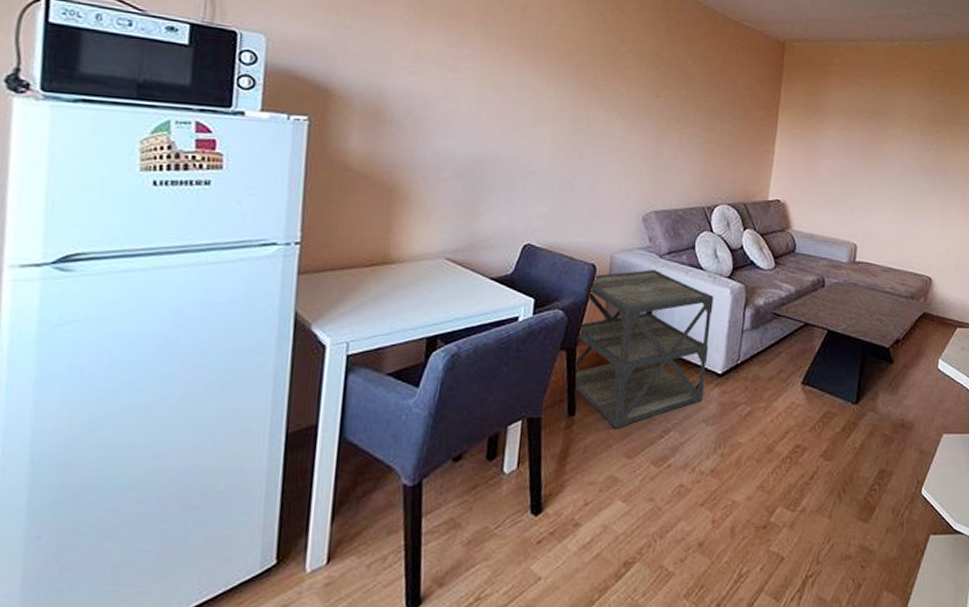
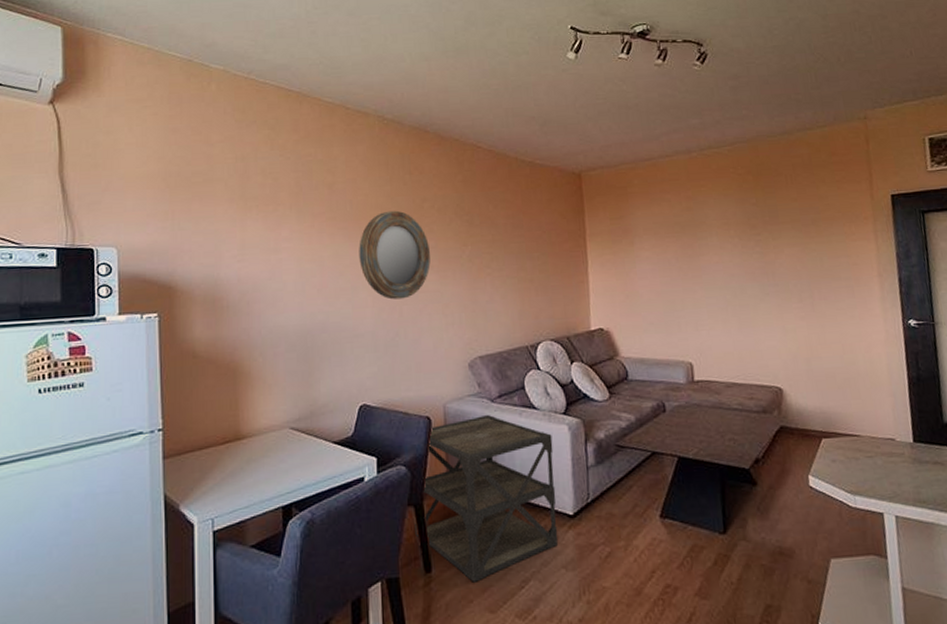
home mirror: none [544,47,621,142] -> present [359,210,431,300]

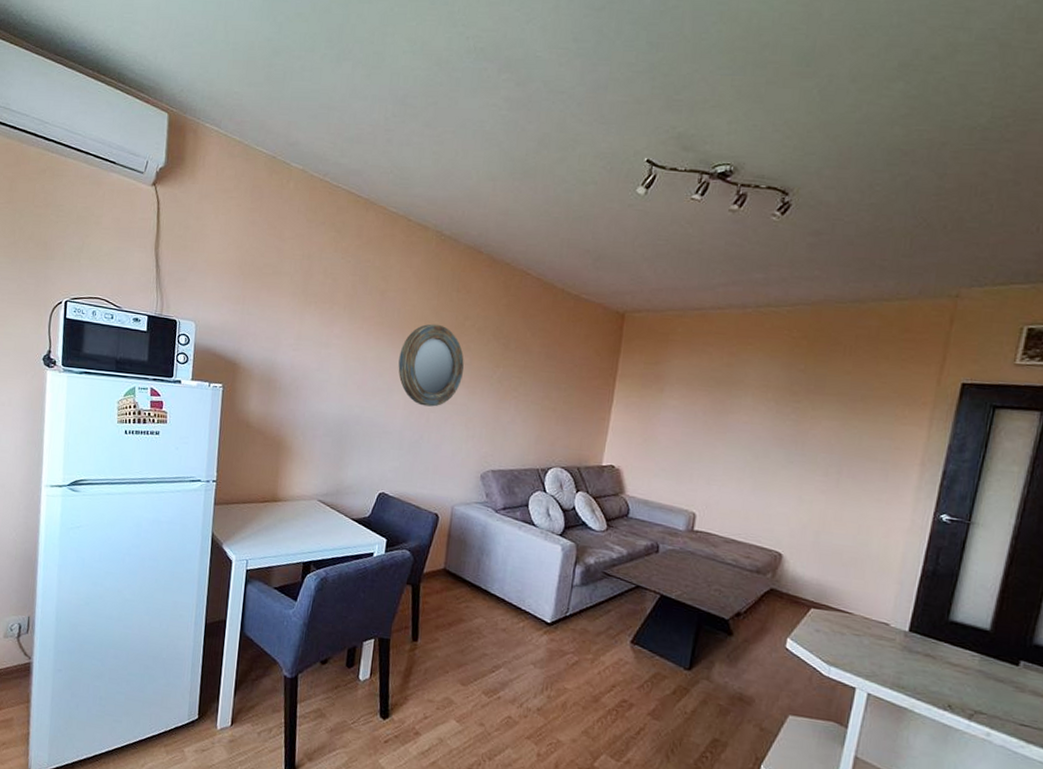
side table: present [415,415,558,582] -> none [409,522,545,658]

